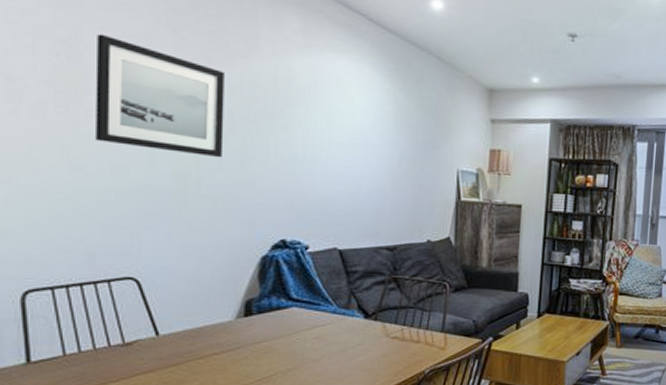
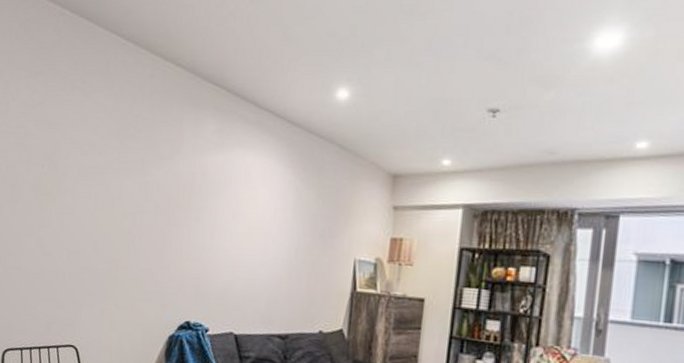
wall art: present [95,33,225,158] -> none [60,147,154,247]

